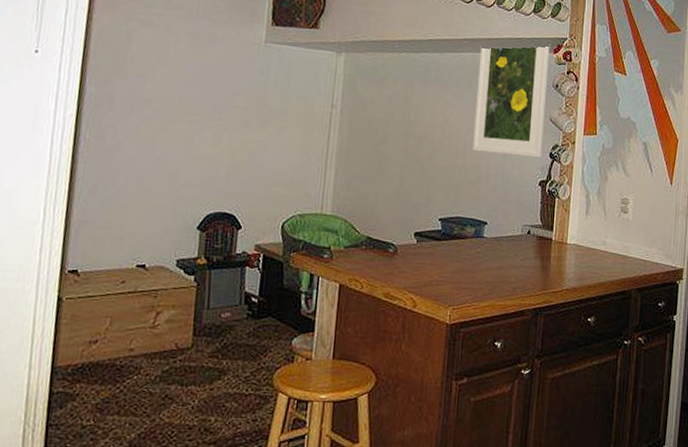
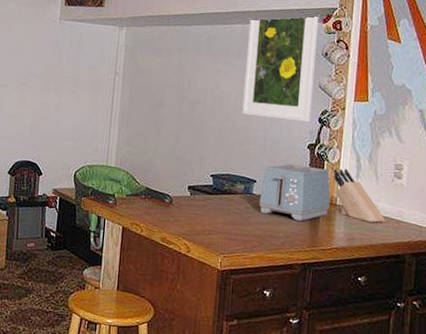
toaster: none [490,202,561,264] -> present [259,164,330,221]
knife block: none [564,205,613,260] -> present [334,168,386,223]

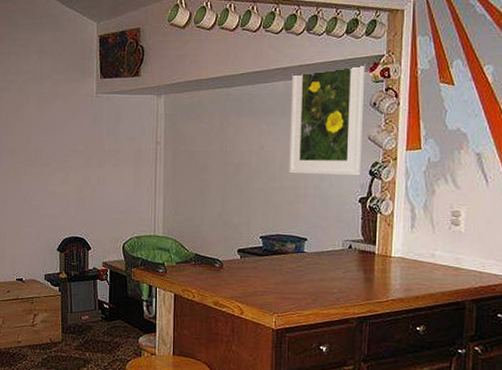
toaster: present [259,164,330,221] -> none [310,219,384,276]
knife block: present [334,168,386,223] -> none [387,220,444,272]

